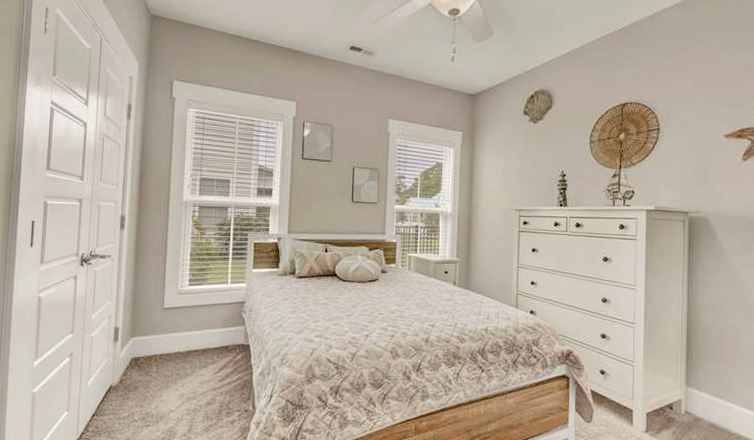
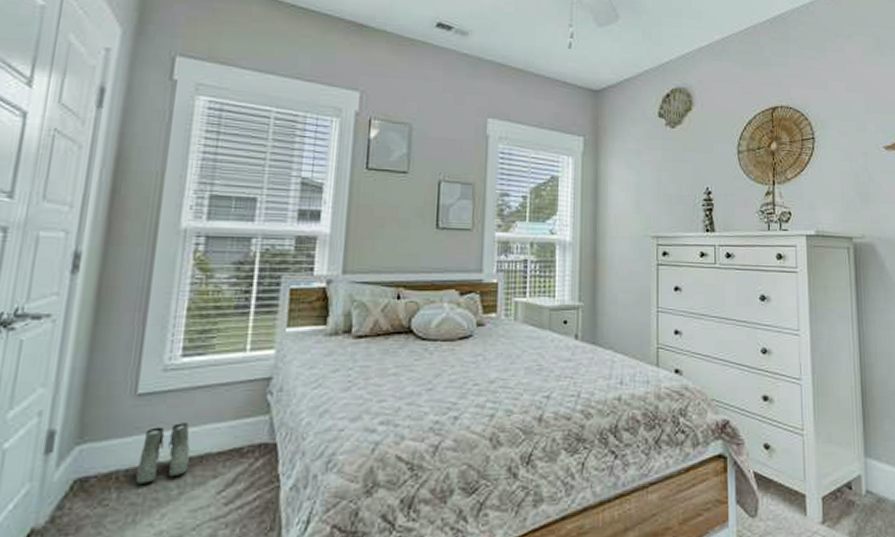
boots: none [166,328,197,364] -> present [135,423,190,484]

